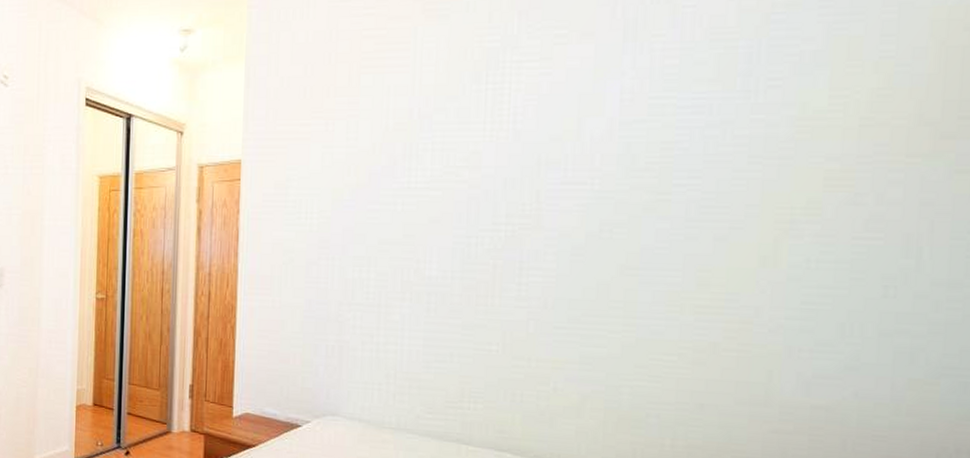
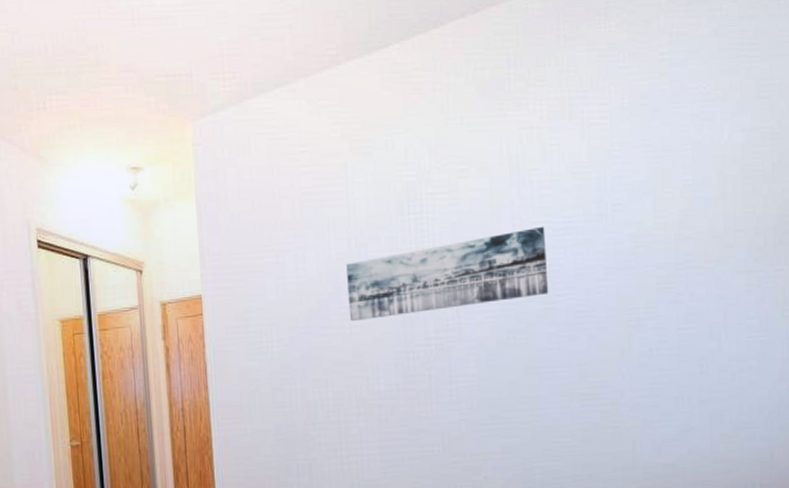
wall art: none [403,102,666,199] -> present [346,226,549,322]

